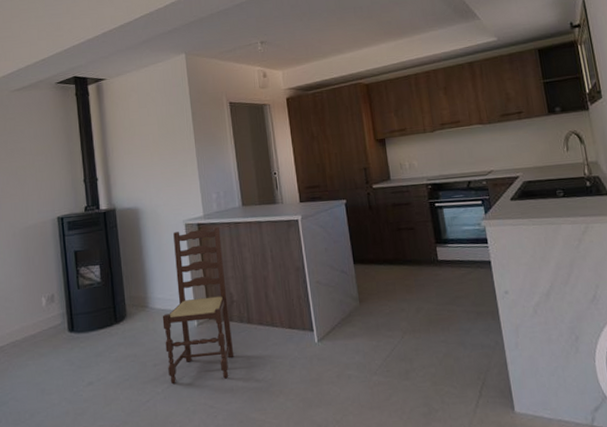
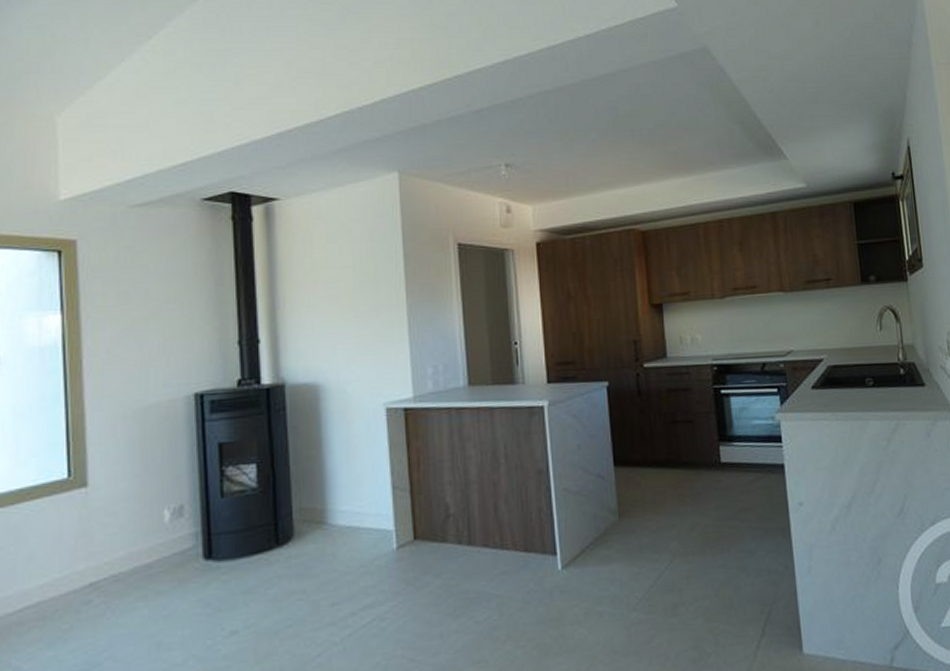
dining chair: present [162,227,234,384] -> none [346,413,447,630]

